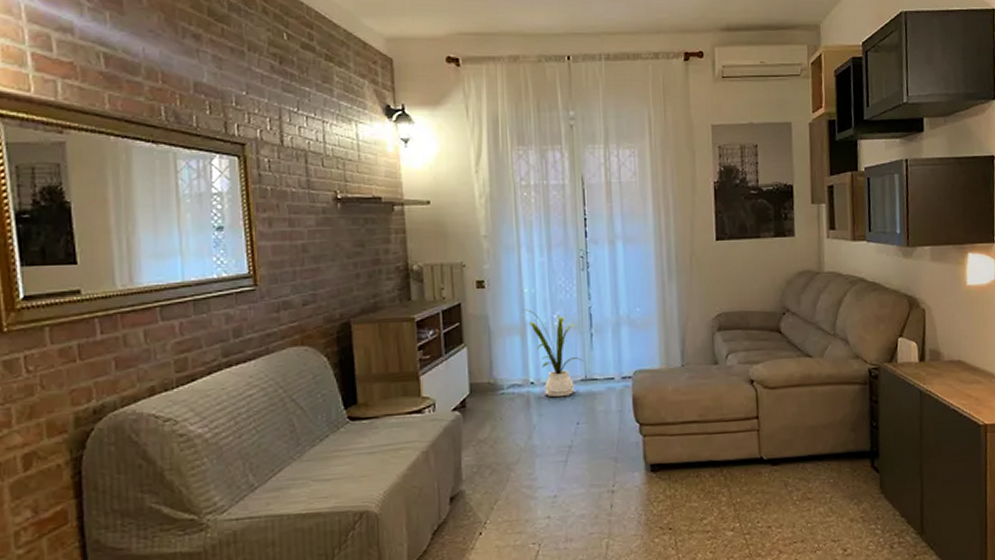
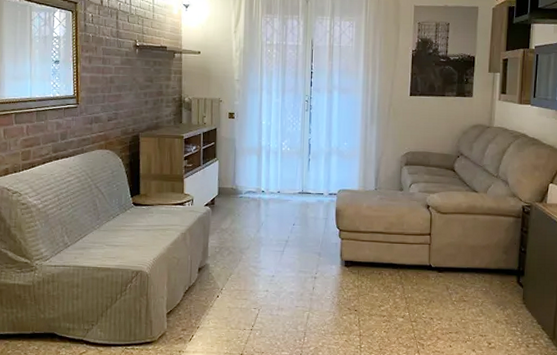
house plant: present [523,309,583,398] -> none [261,136,302,204]

